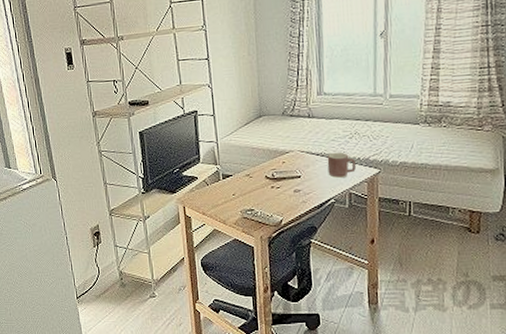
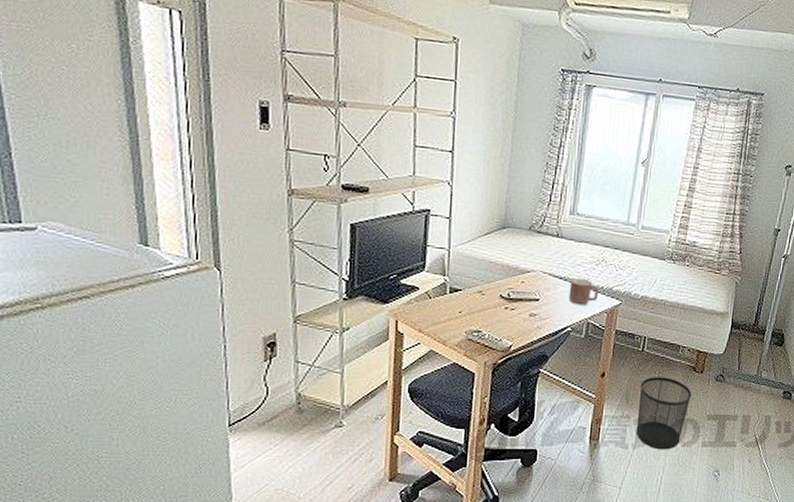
waste bin: none [412,240,470,313] -> present [636,377,692,450]

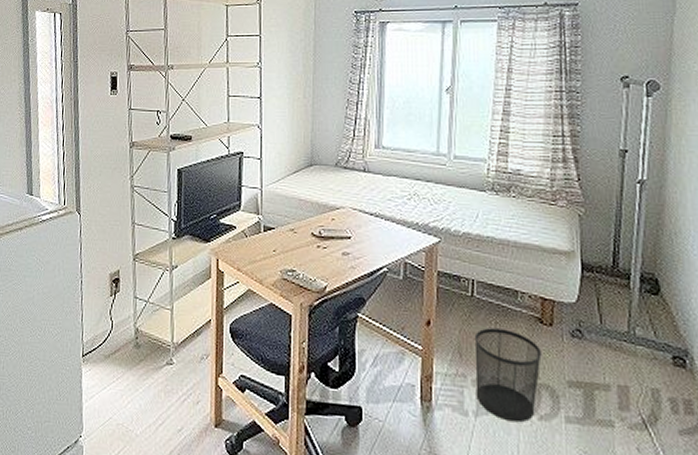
mug: present [568,277,598,307] -> none [381,213,413,245]

